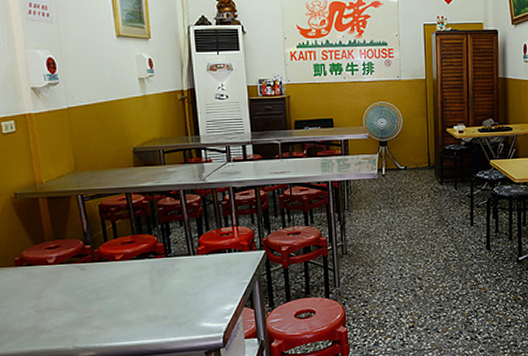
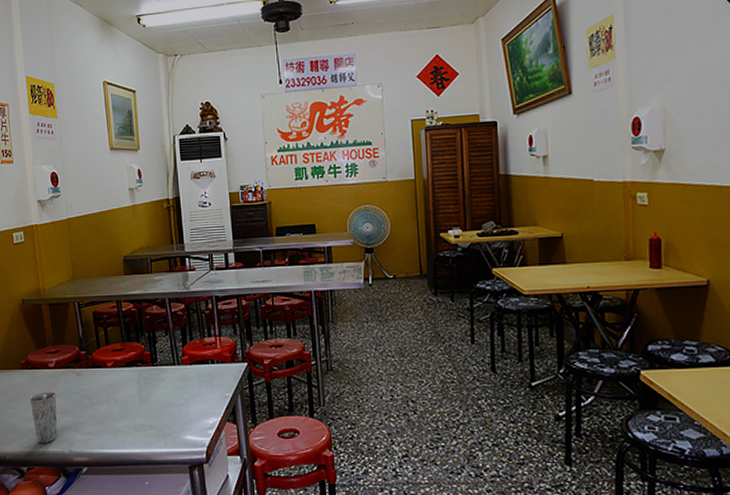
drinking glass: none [26,287,59,342] -> present [30,391,57,444]

